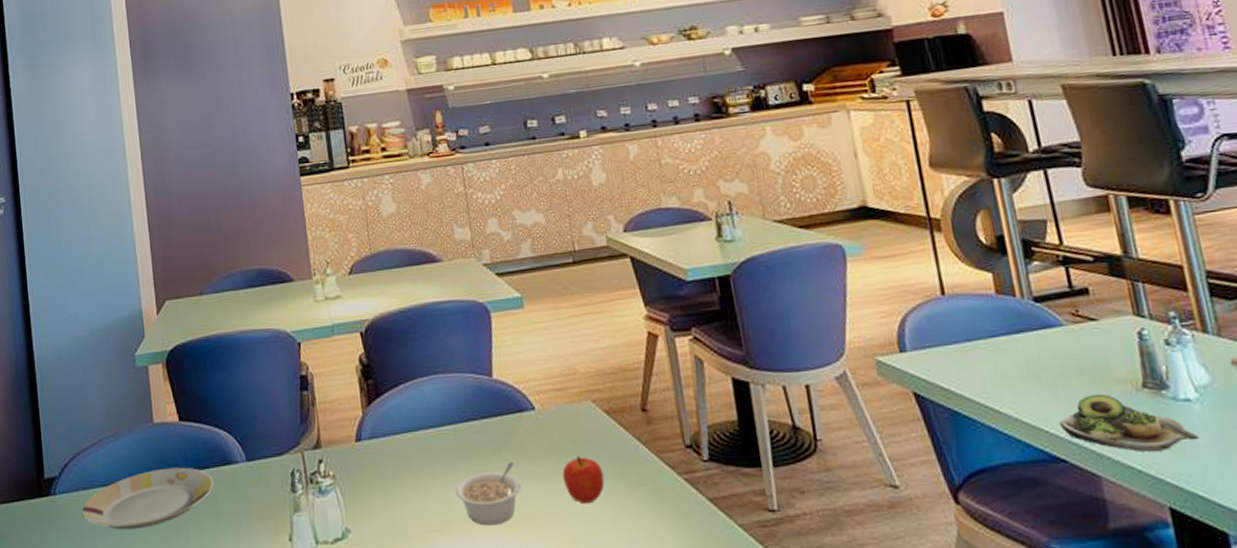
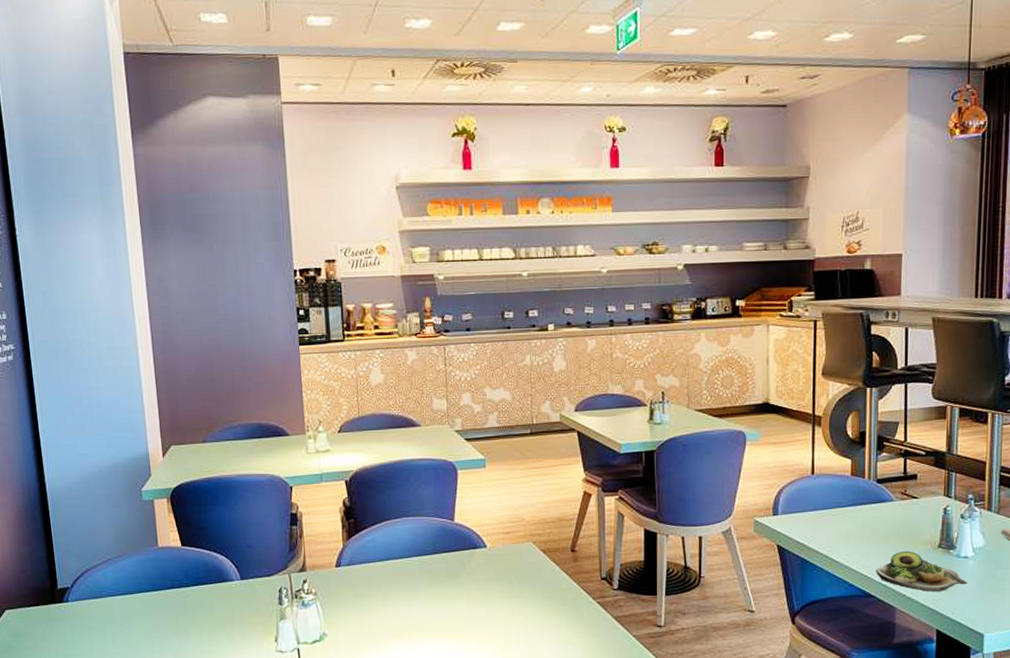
plate: present [82,467,214,530] -> none [93,583,212,631]
legume: present [455,462,521,526] -> none [416,586,469,633]
fruit: present [562,455,605,505] -> none [503,583,536,619]

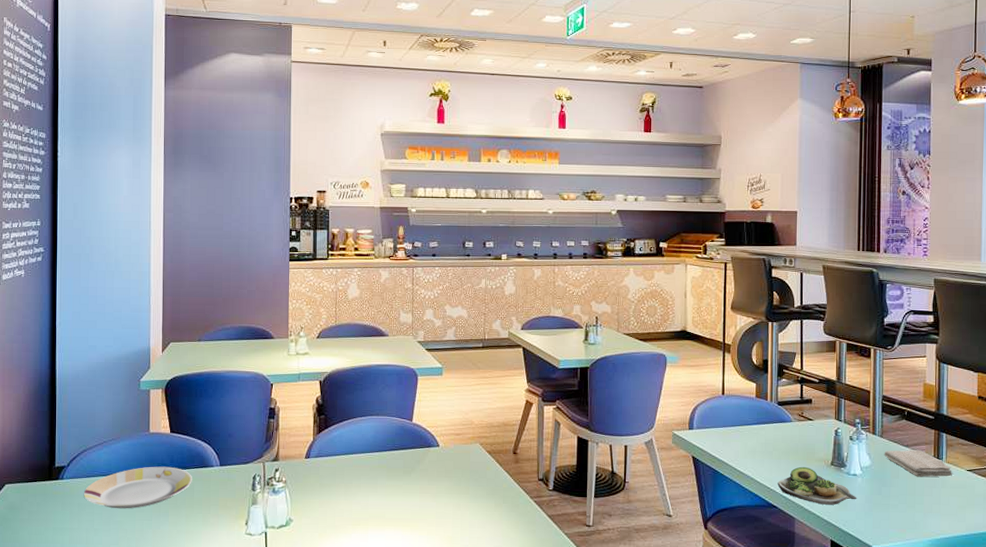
plate: none [93,583,212,631] -> present [84,466,192,509]

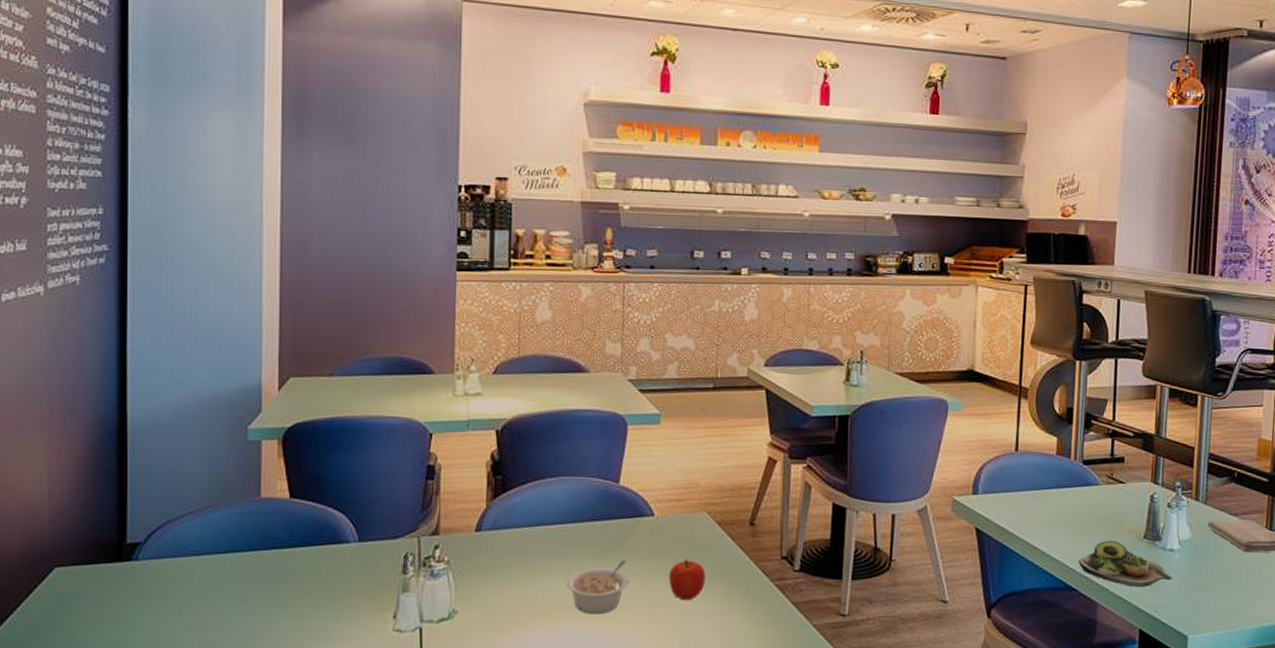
plate: present [84,466,192,509] -> none [168,542,320,599]
legume: none [374,481,421,523] -> present [567,560,629,615]
fruit: none [452,480,480,513] -> present [669,559,706,601]

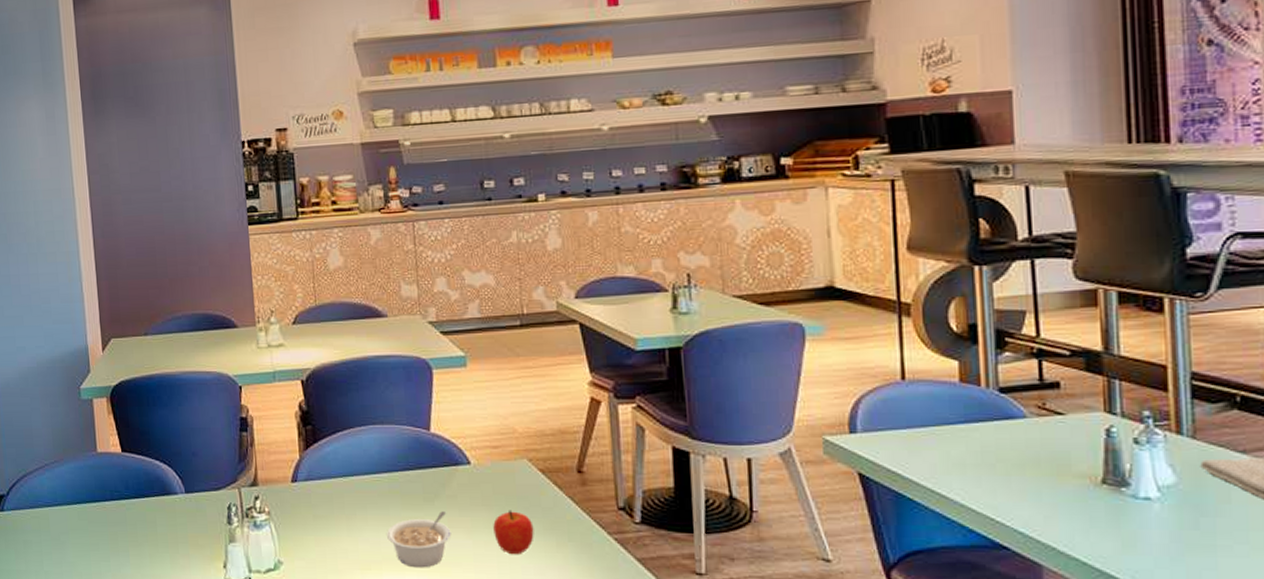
salad plate: present [1078,540,1173,587] -> none [1007,486,1154,546]

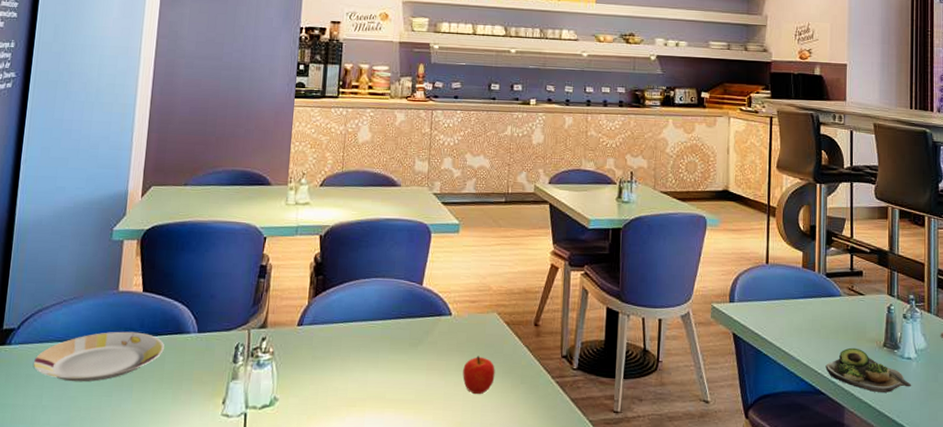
plate: none [29,494,154,547] -> present [34,331,164,382]
legume: present [387,511,451,568] -> none [374,355,428,405]
salad plate: none [1007,486,1154,546] -> present [825,347,912,393]

